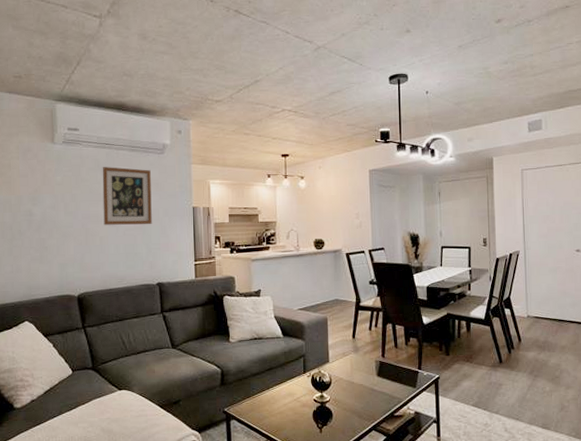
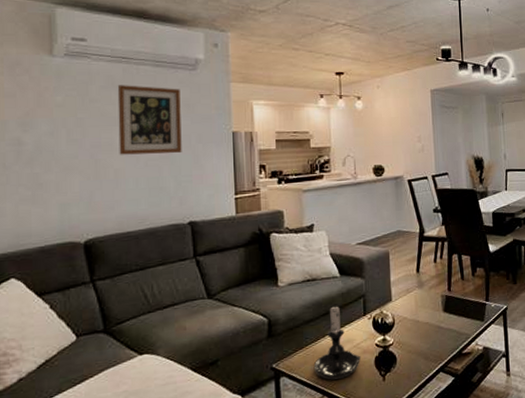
candle holder: none [259,362,301,427] -> present [313,305,361,380]

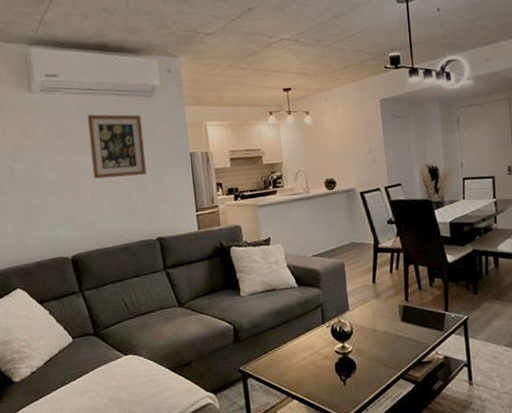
candle holder: present [313,305,361,380] -> none [277,313,322,383]

